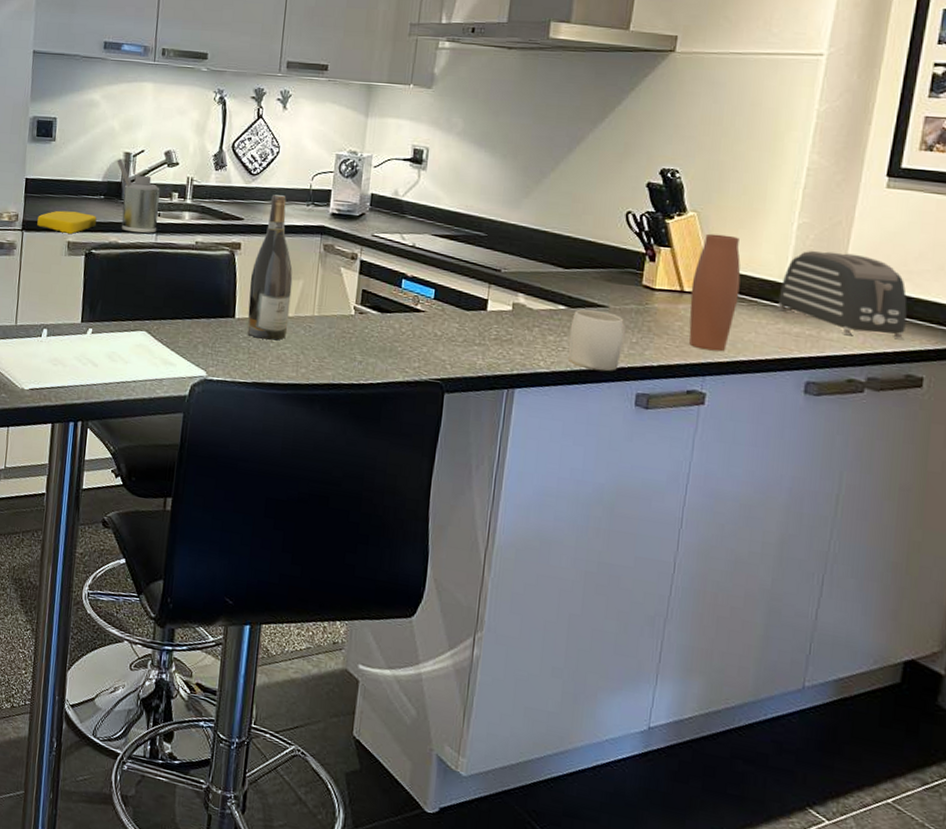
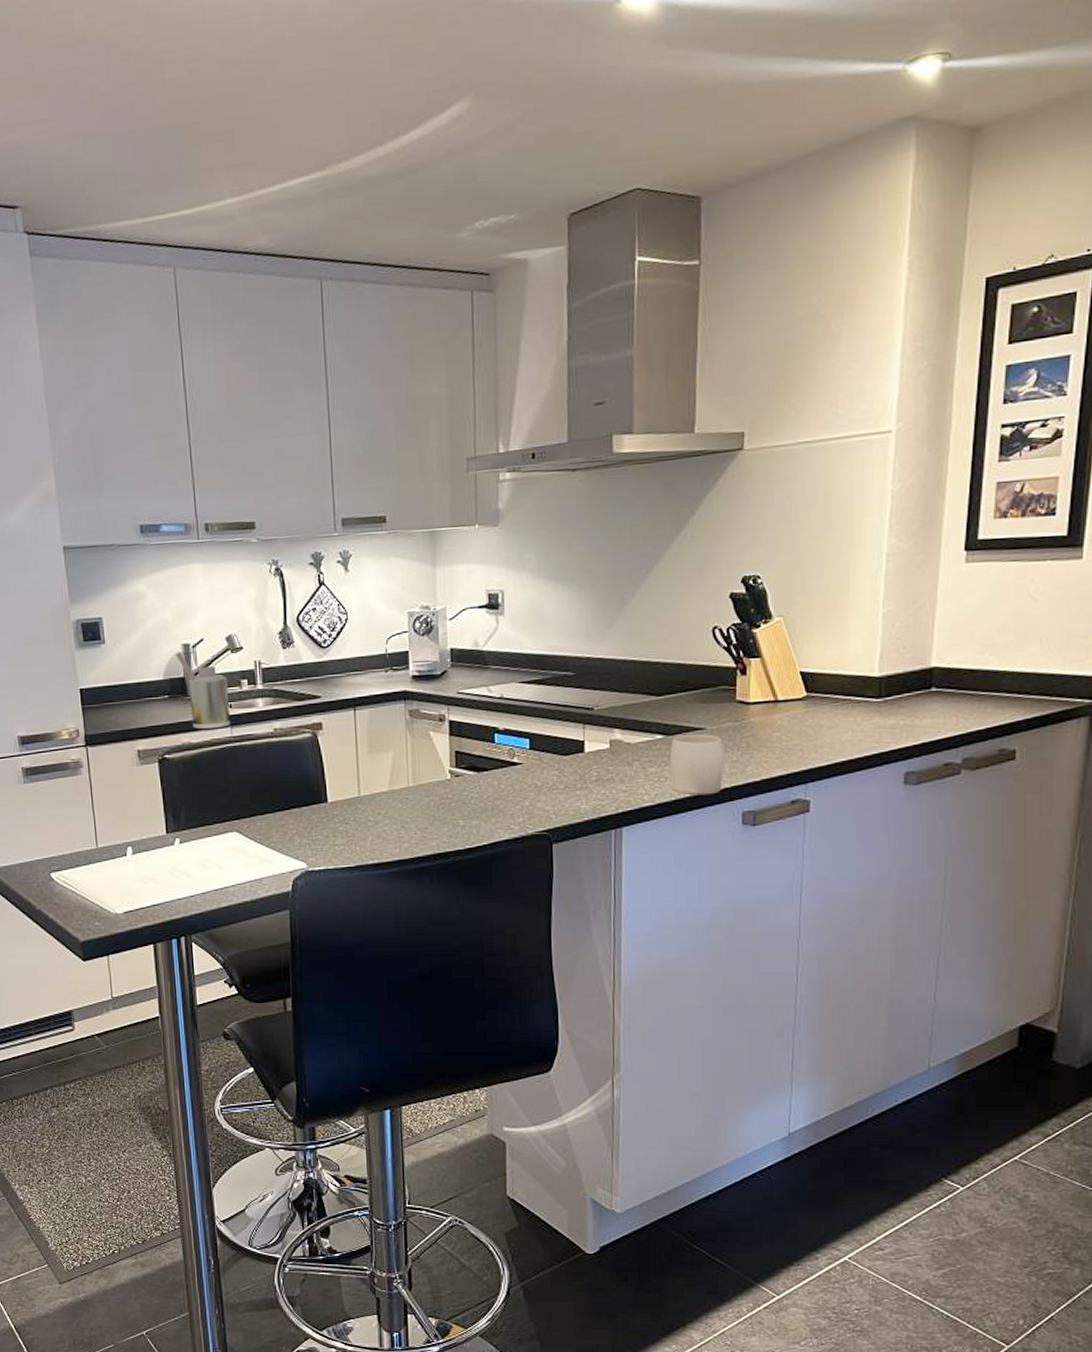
sponge: present [37,210,97,235] -> none [100,716,165,743]
wine bottle: present [247,195,293,340] -> none [338,665,384,820]
vase: present [689,233,741,352] -> none [785,635,832,757]
toaster: present [777,250,908,340] -> none [871,635,995,720]

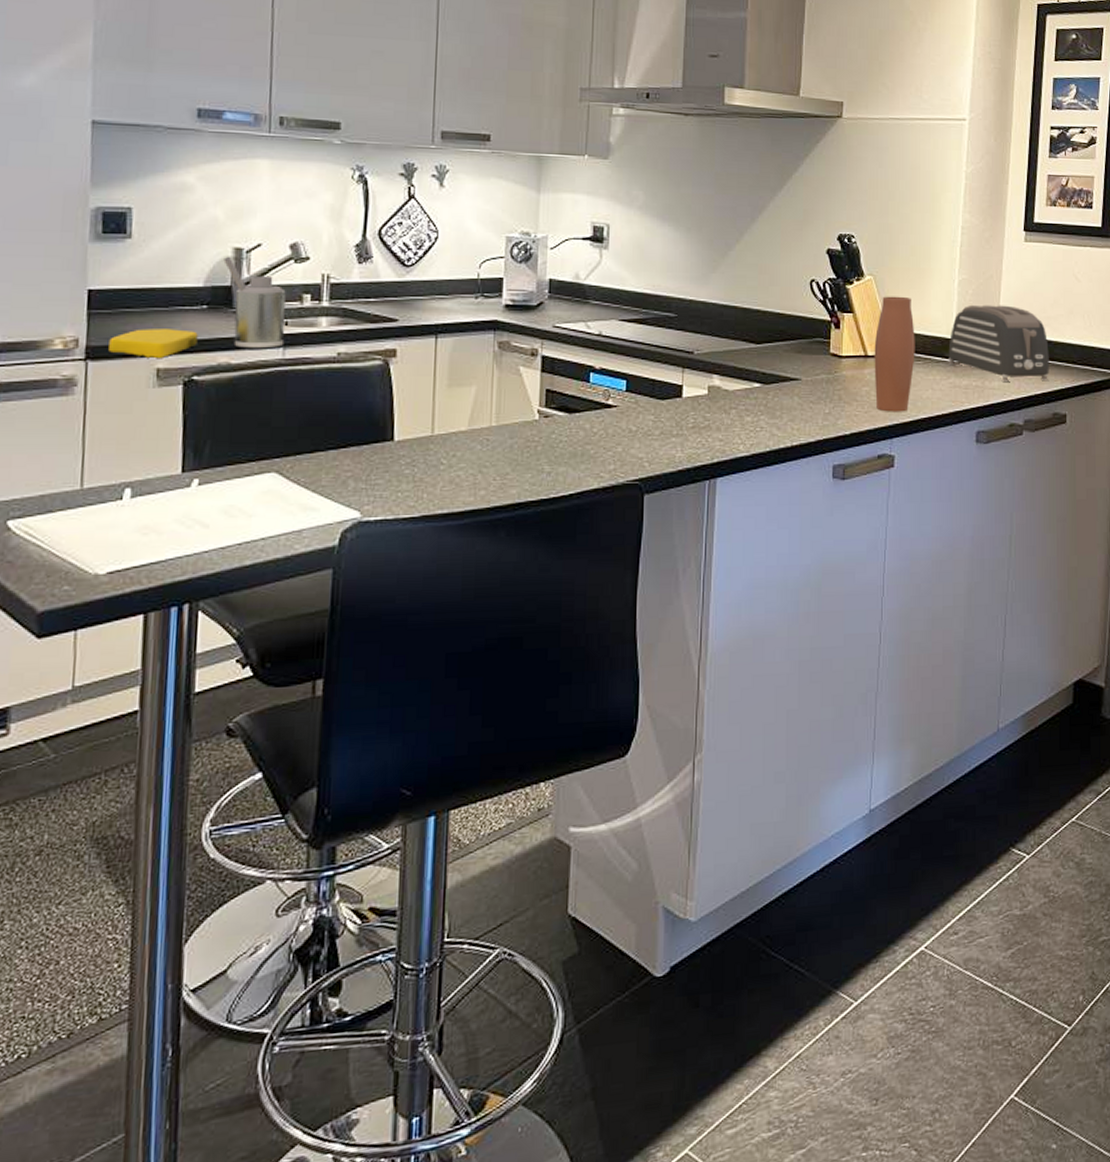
sponge: none [100,716,165,743] -> present [108,329,198,359]
mug: present [670,734,726,796] -> none [766,385,819,447]
vase: none [785,635,832,757] -> present [874,296,915,412]
toaster: none [871,635,995,720] -> present [948,304,1049,383]

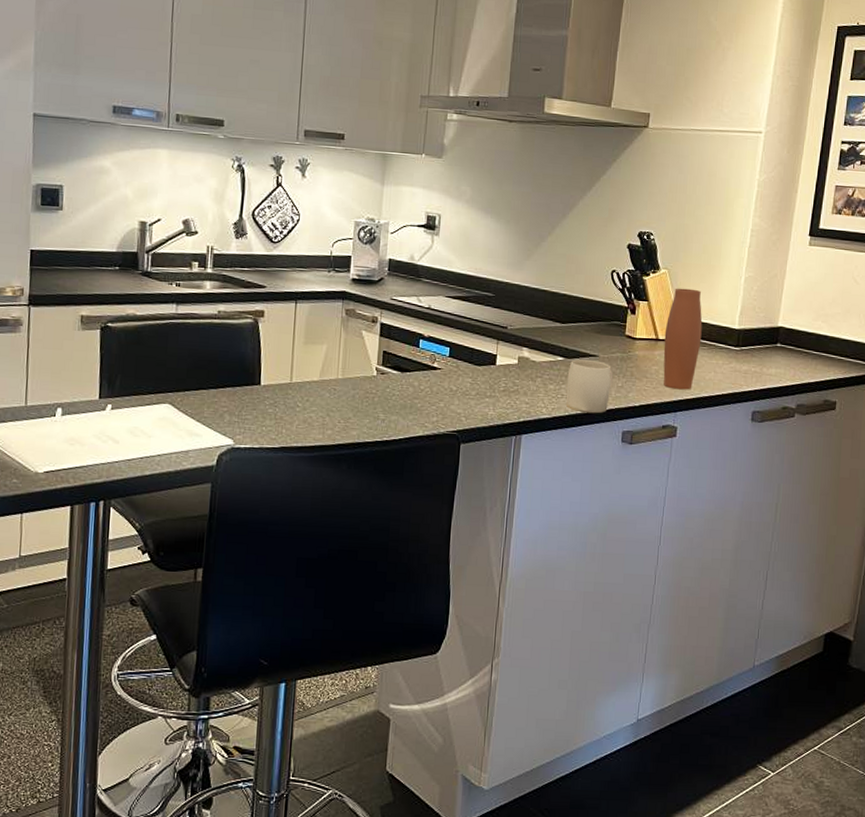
sponge: present [108,329,198,359] -> none [45,283,112,308]
soap dispenser: present [223,257,286,349] -> none [132,229,179,305]
mug: none [766,385,819,447] -> present [566,359,614,414]
toaster: present [948,304,1049,383] -> none [731,299,825,372]

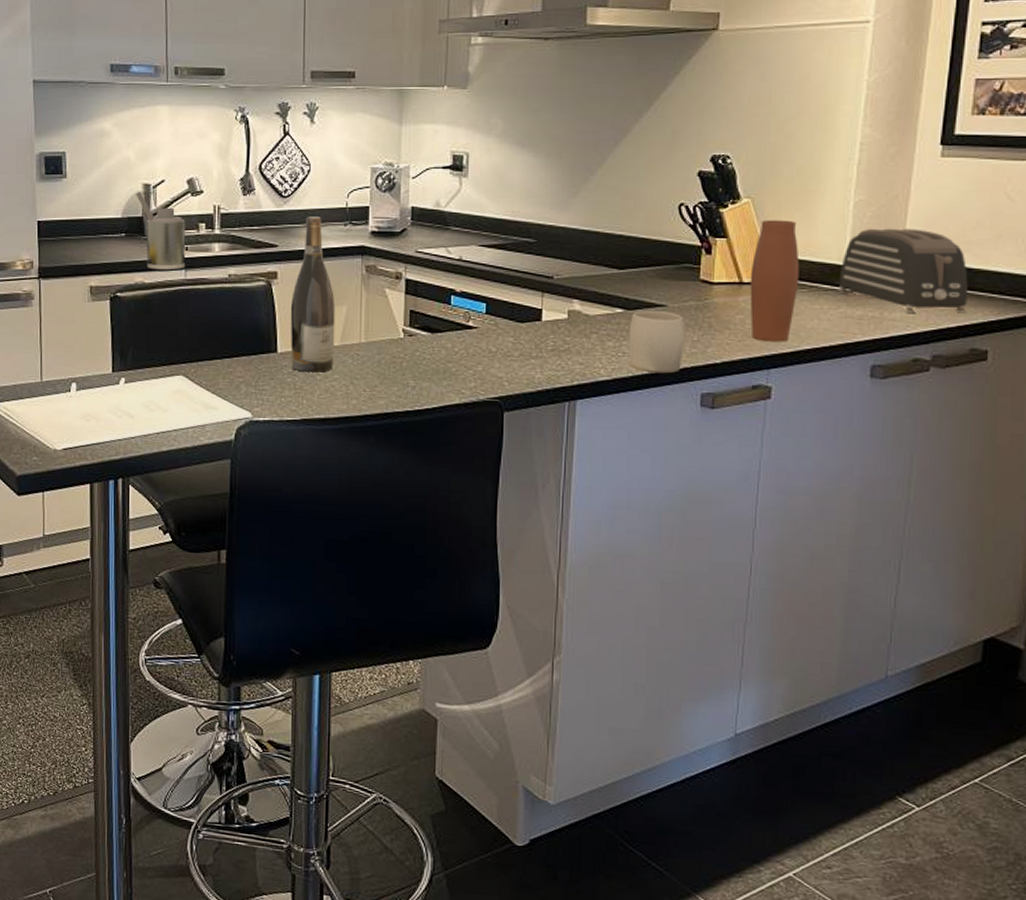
soap dispenser: none [132,229,179,305] -> present [136,192,186,271]
wine bottle: none [273,262,317,405] -> present [290,217,336,373]
toaster: none [731,299,825,372] -> present [839,228,968,314]

